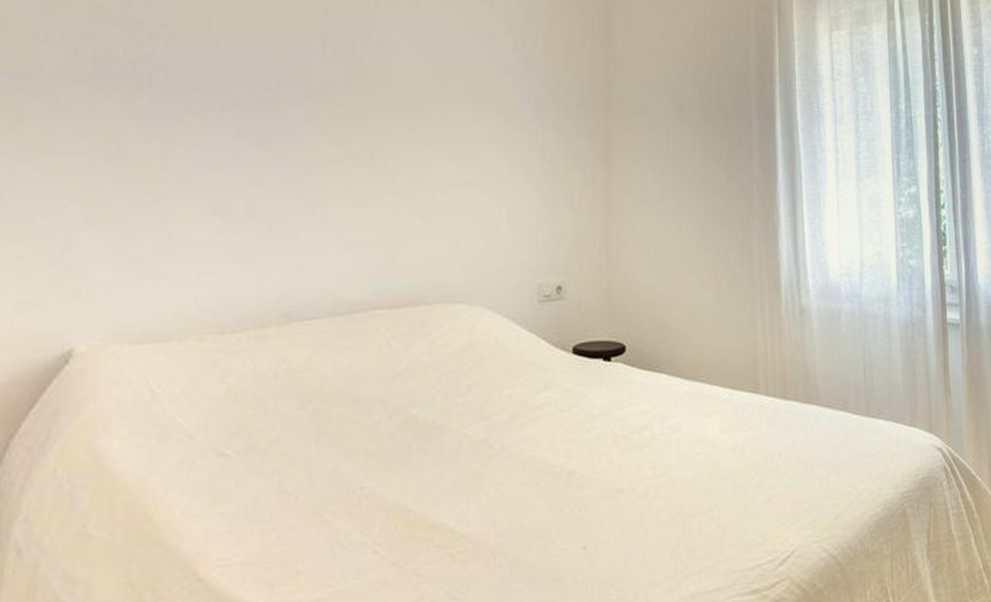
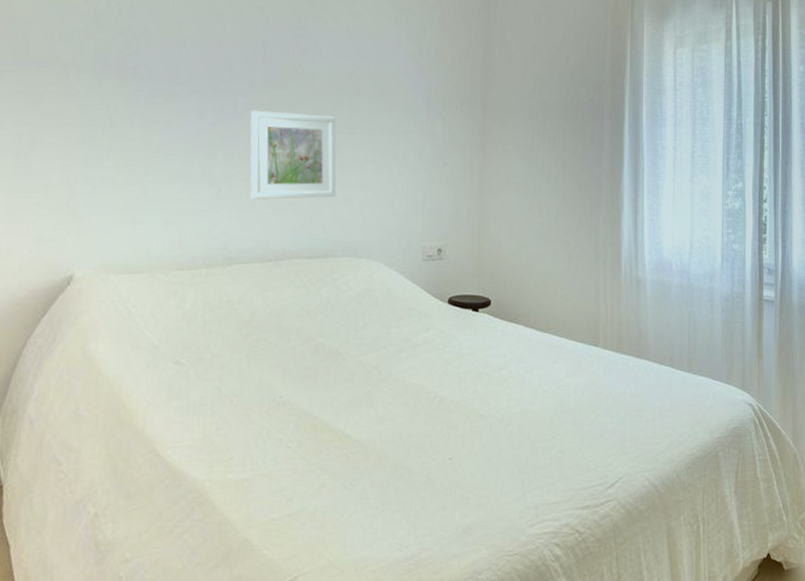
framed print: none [308,123,425,237] -> present [250,110,336,199]

